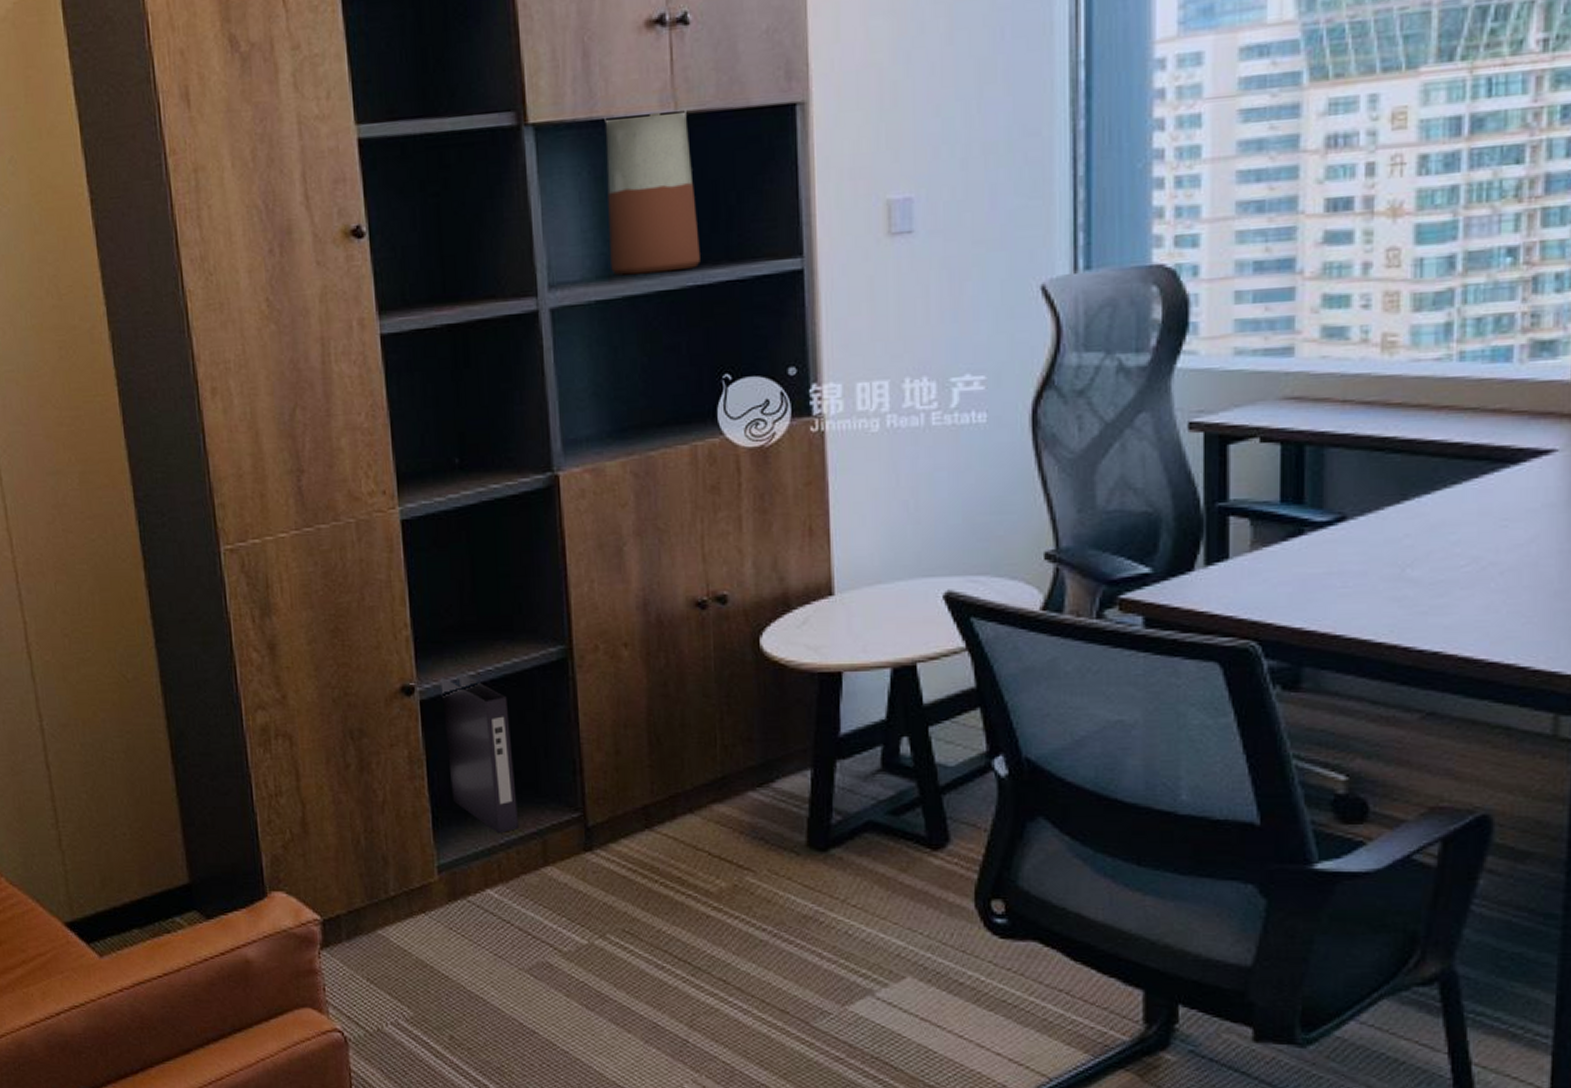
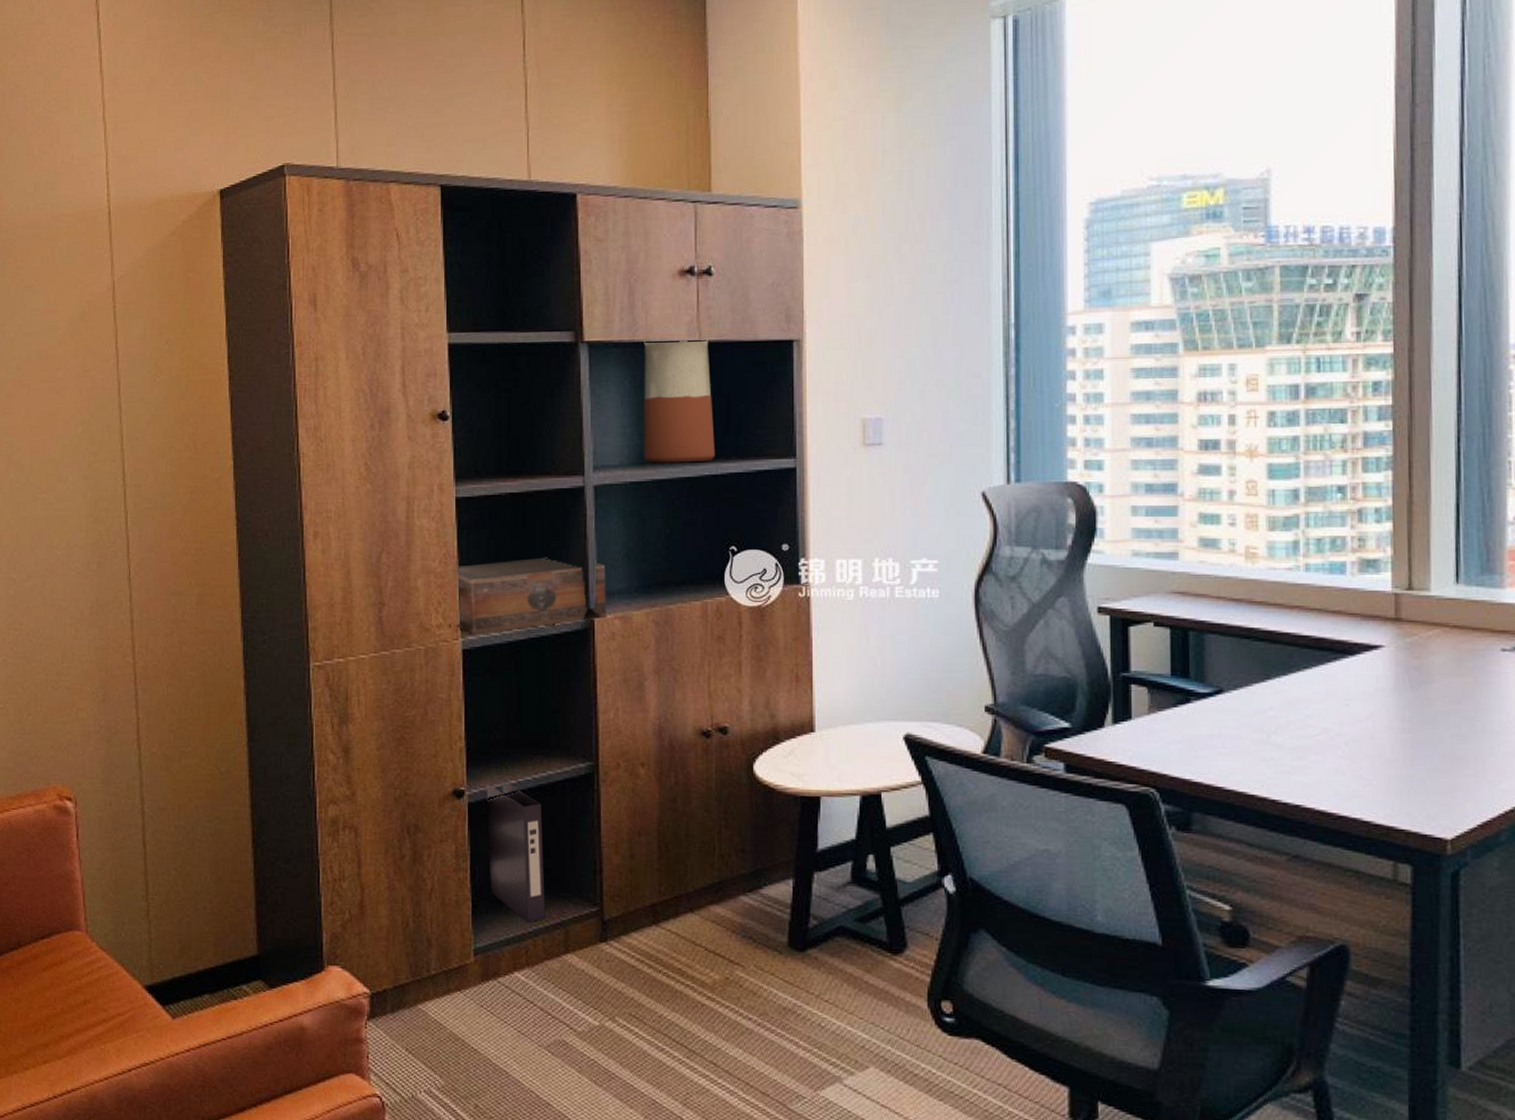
decorative box: none [388,401,575,502] -> present [454,557,607,635]

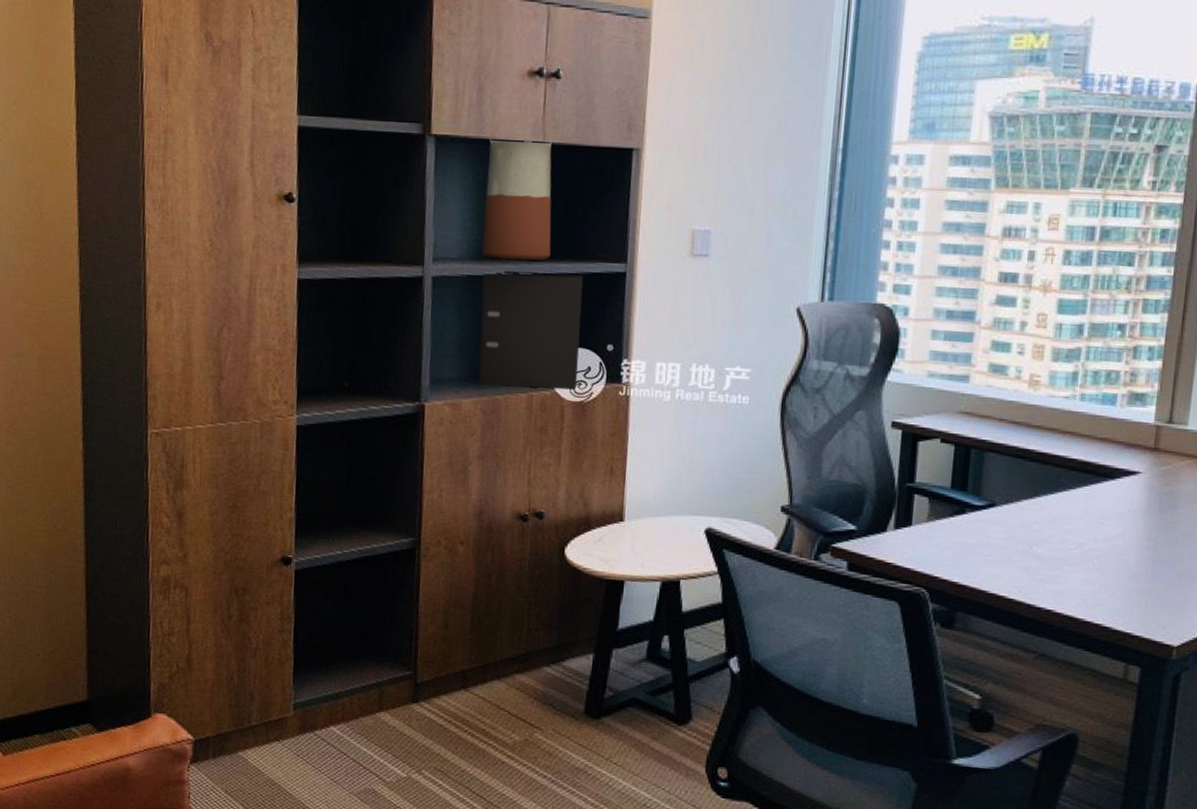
decorative box: present [454,557,607,635] -> none [290,342,439,413]
binder: present [486,781,545,923] -> none [312,552,365,683]
binder: none [645,473,754,595] -> present [478,271,584,390]

